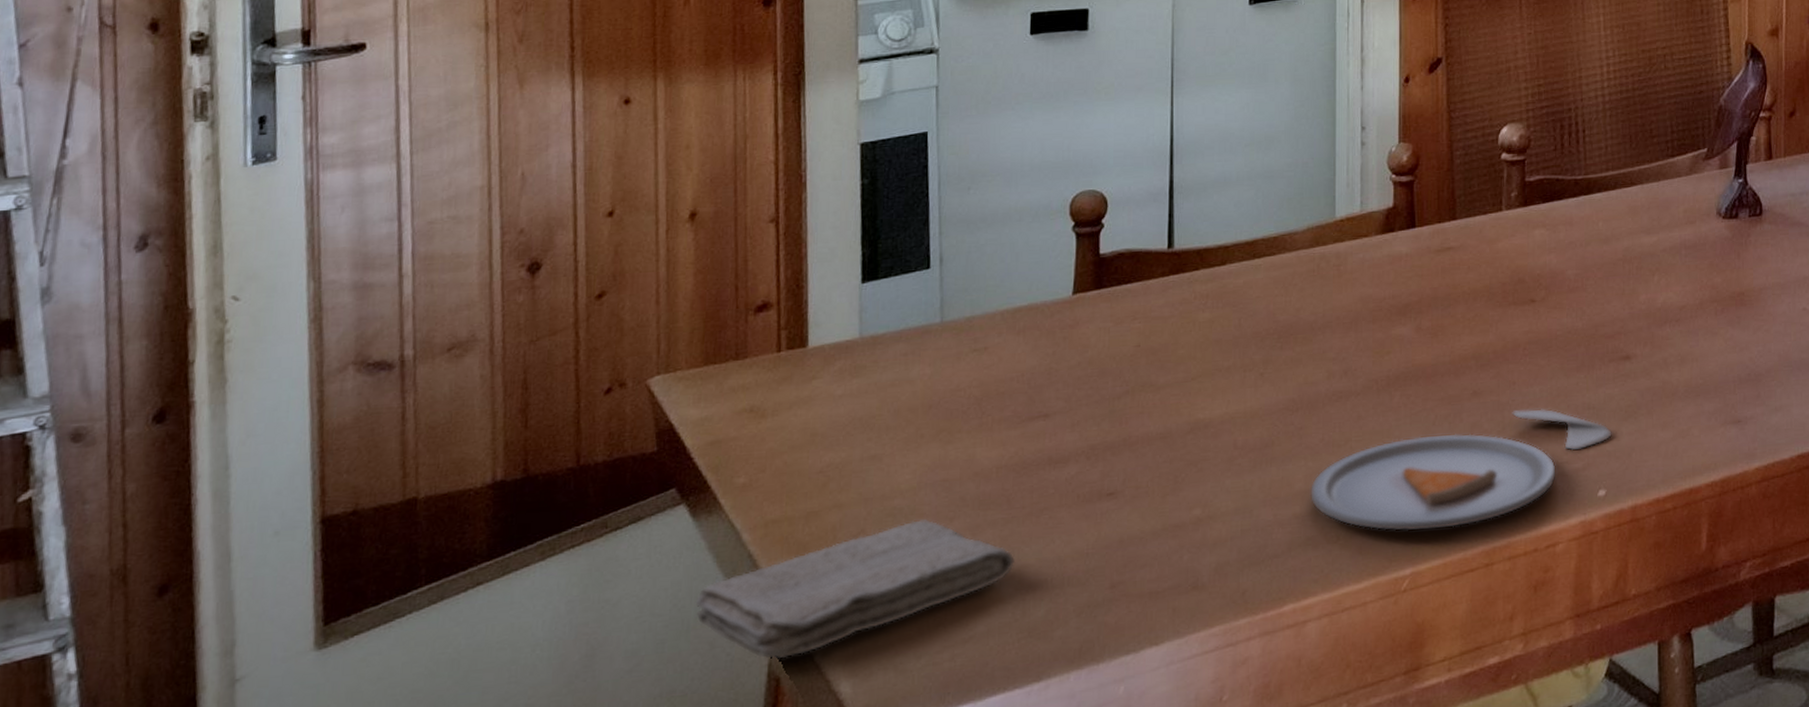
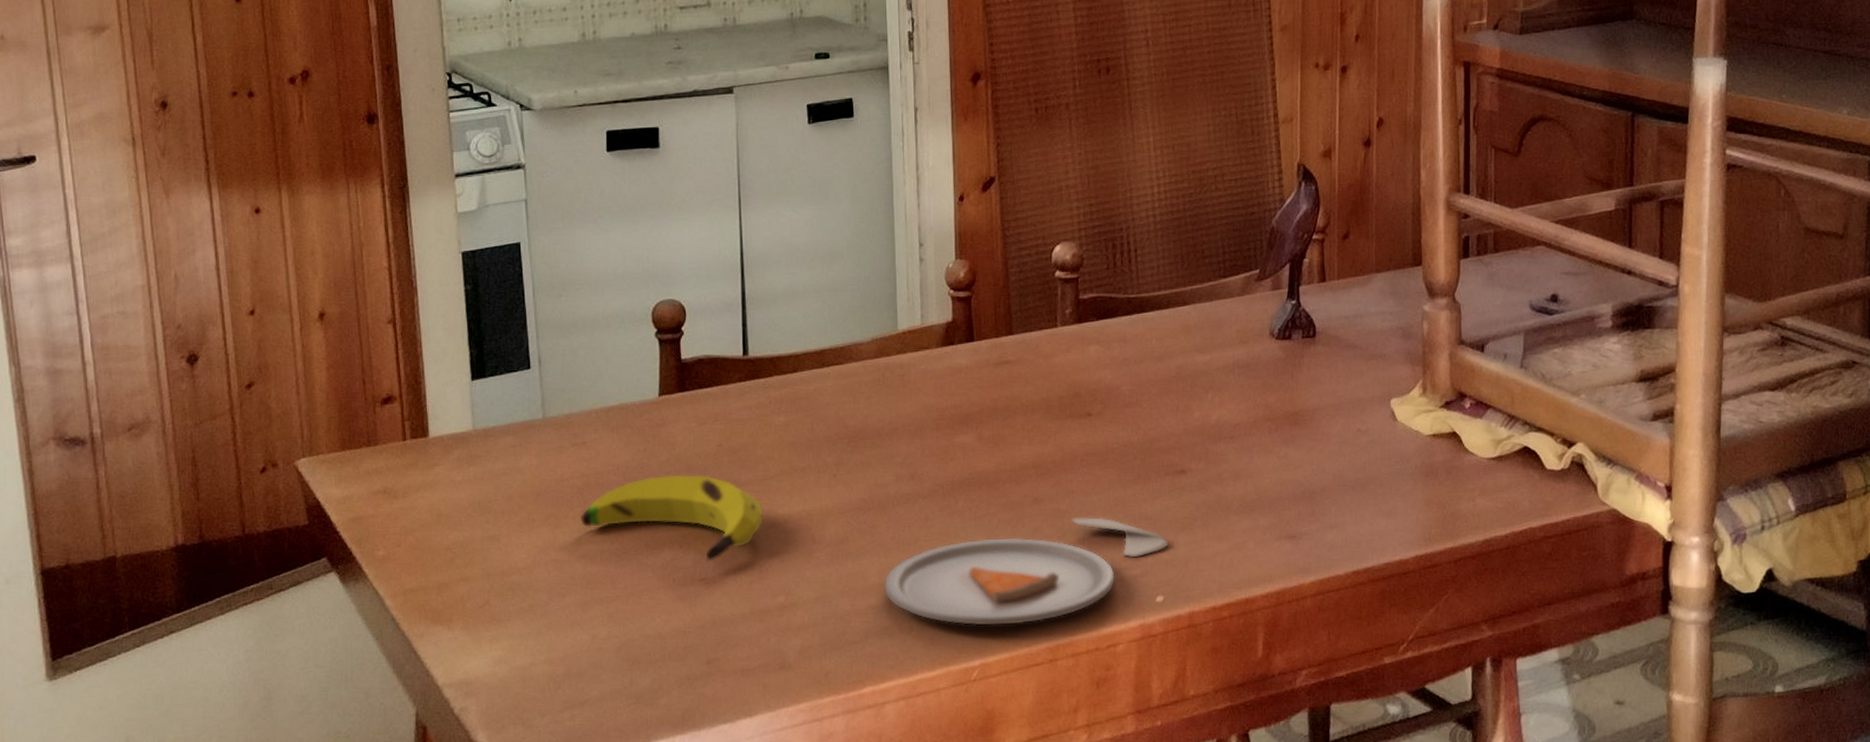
washcloth: present [695,519,1015,659] -> none [350,595,621,710]
banana: none [975,379,1182,474] -> present [580,474,763,561]

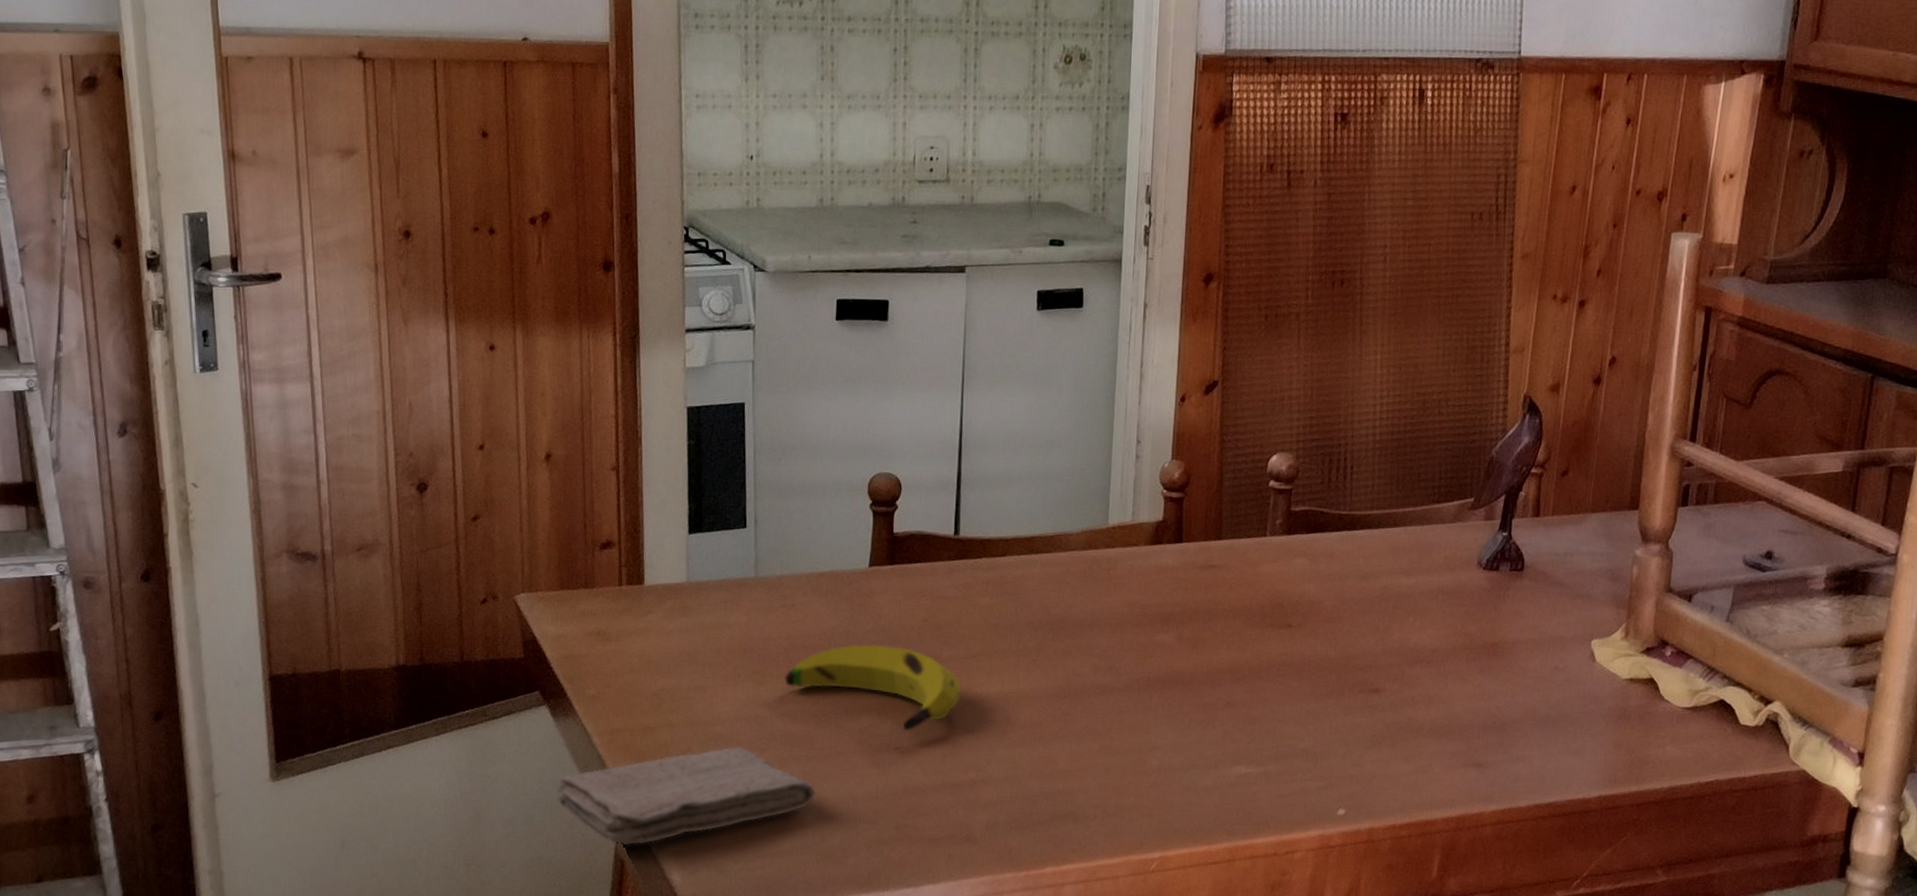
washcloth: none [350,595,621,710] -> present [556,746,815,846]
dinner plate: present [884,517,1169,625] -> none [1073,725,1356,823]

